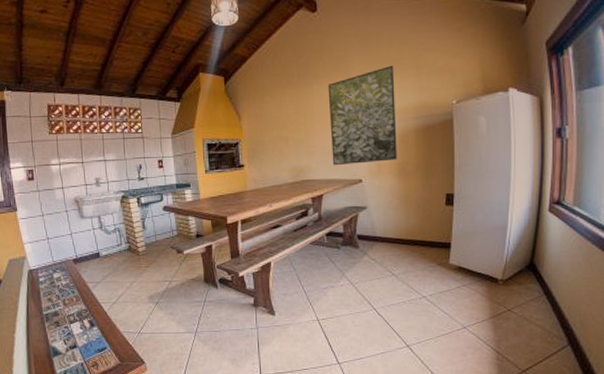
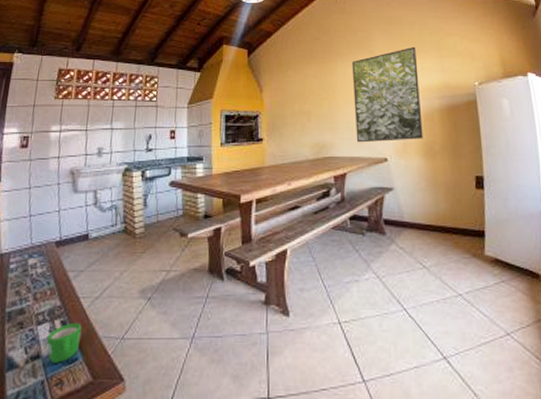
mug: none [79,321,106,351] -> present [46,322,82,363]

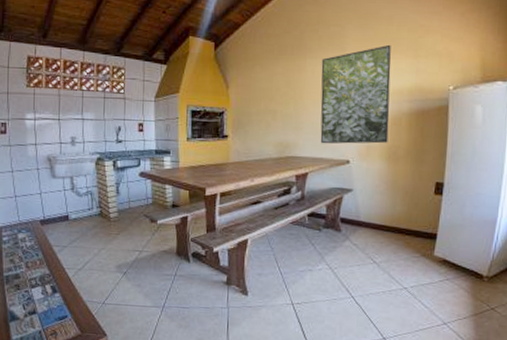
mug: present [46,322,82,363] -> none [40,288,69,319]

